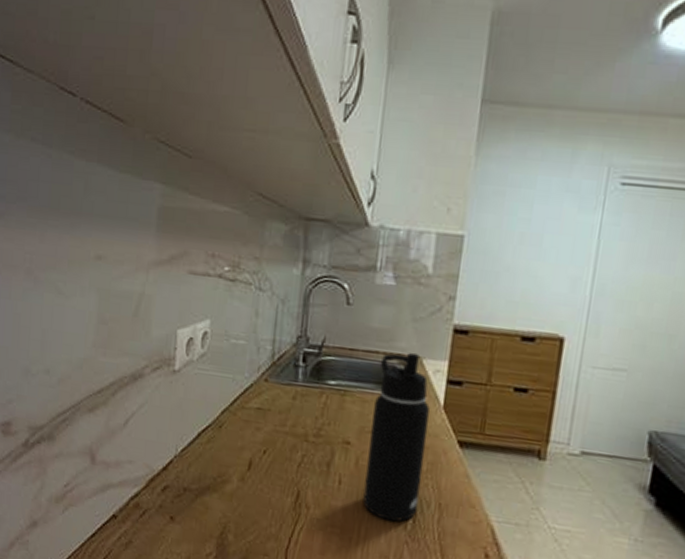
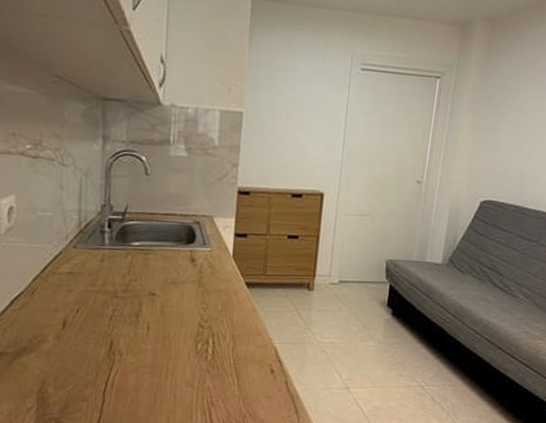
water bottle: present [363,352,430,522] -> none [169,213,222,355]

